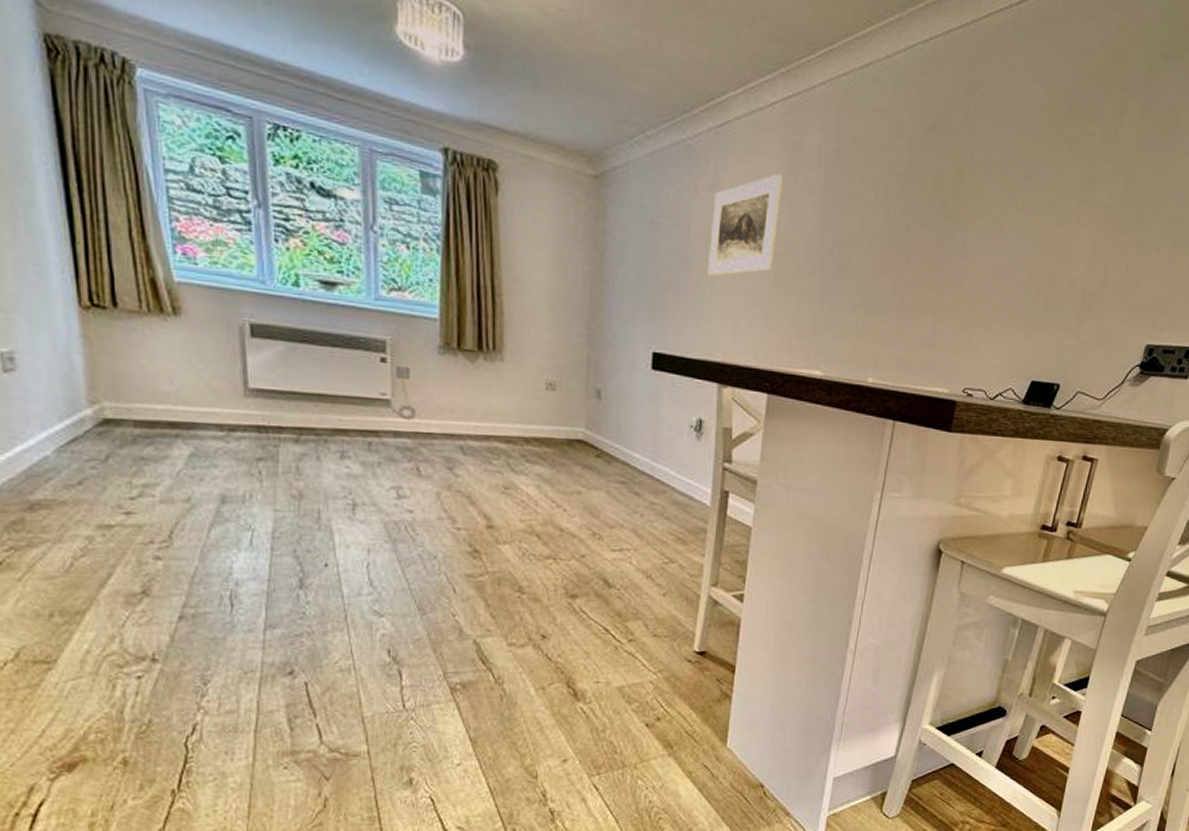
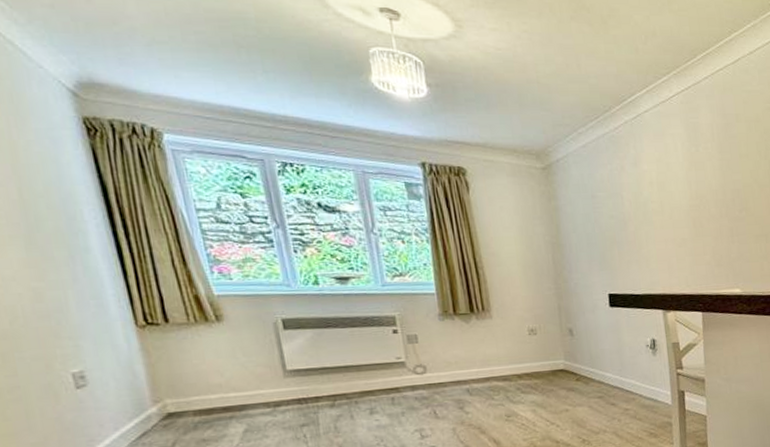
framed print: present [708,173,782,277] -> none [637,147,690,230]

